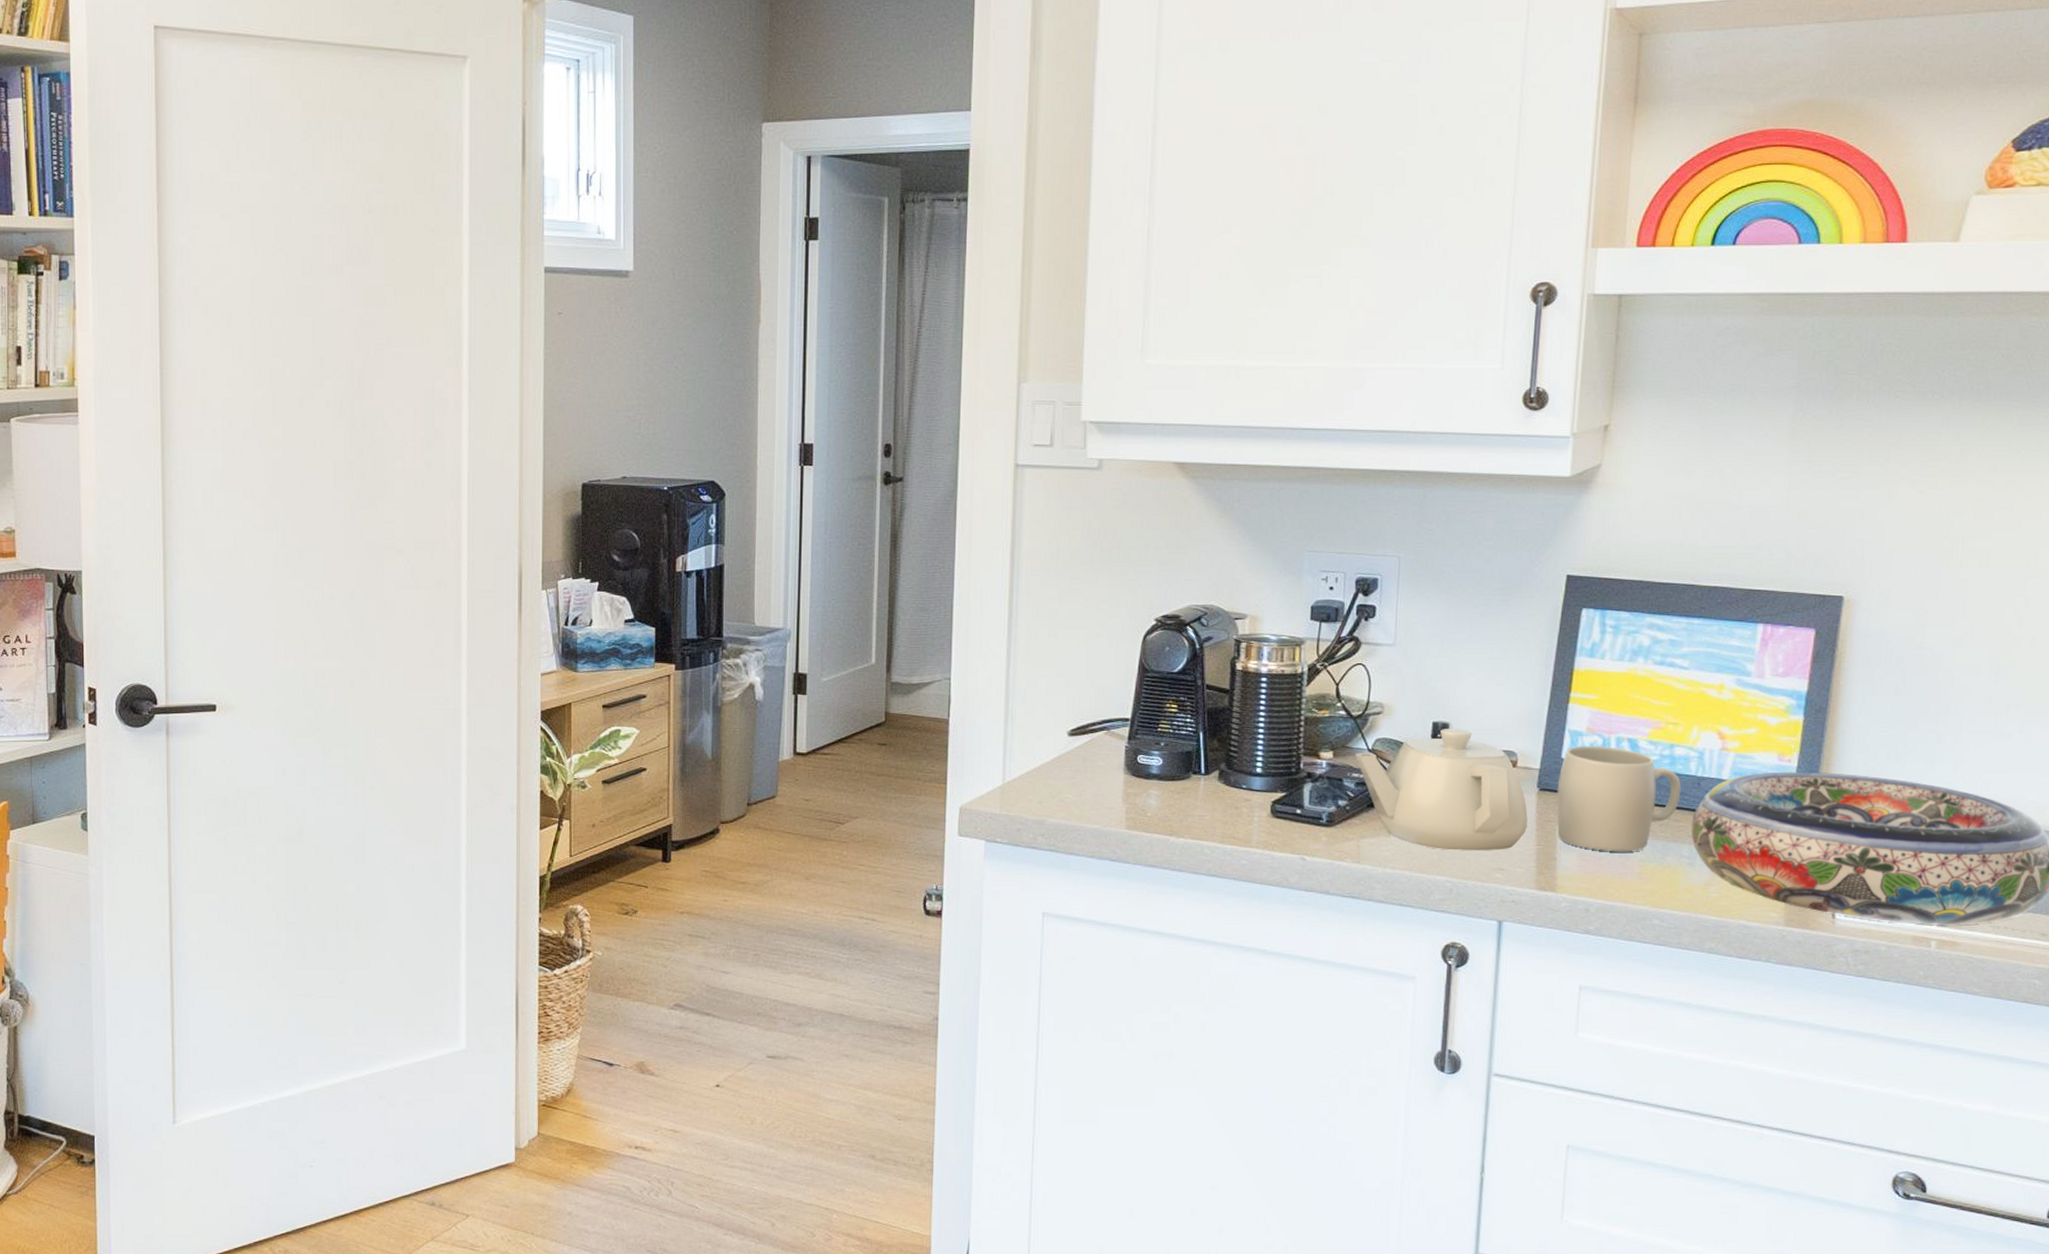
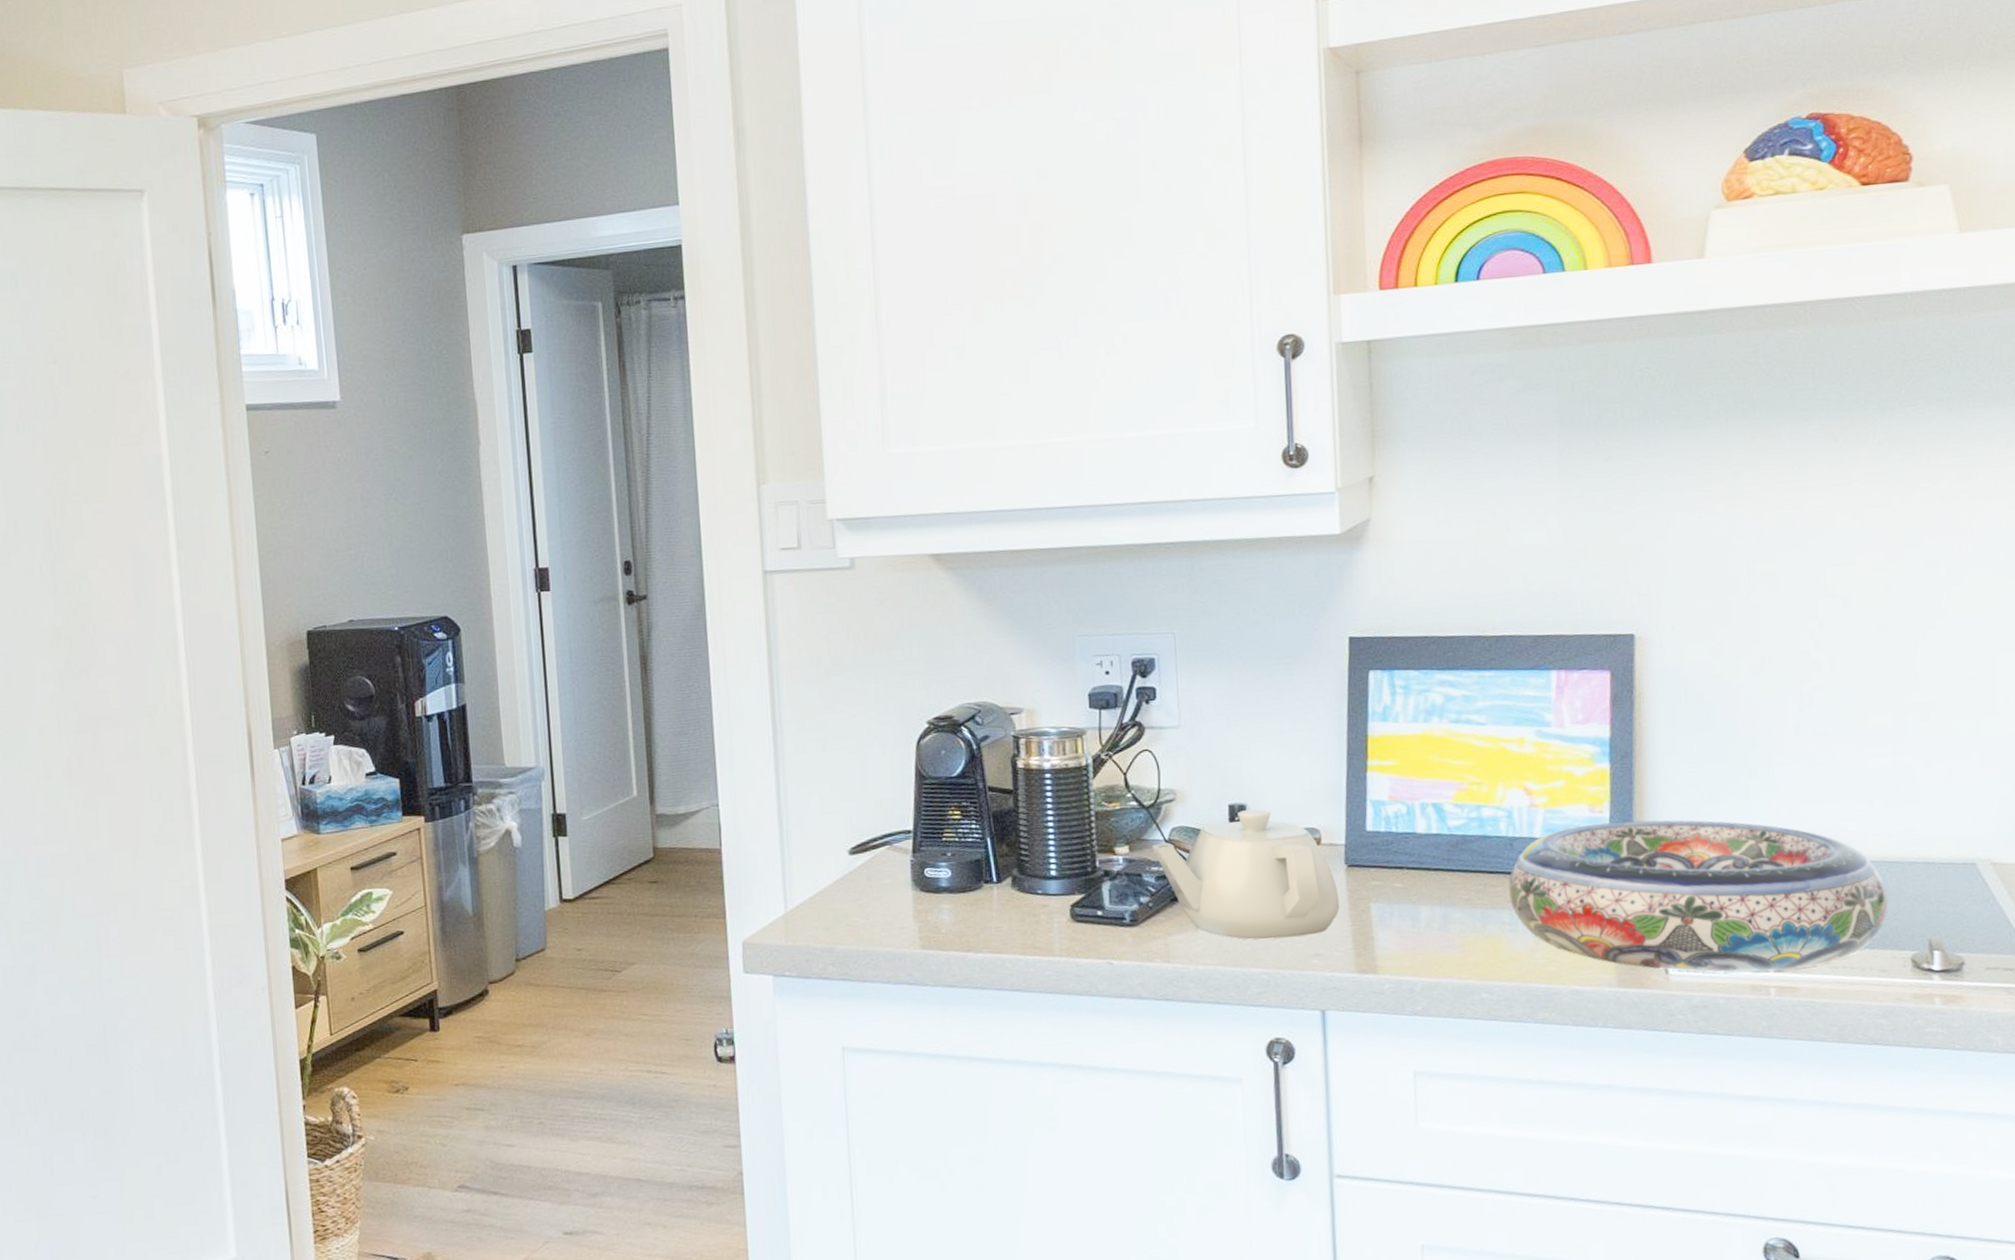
mug: present [1556,745,1681,852] -> none [1365,814,1494,926]

